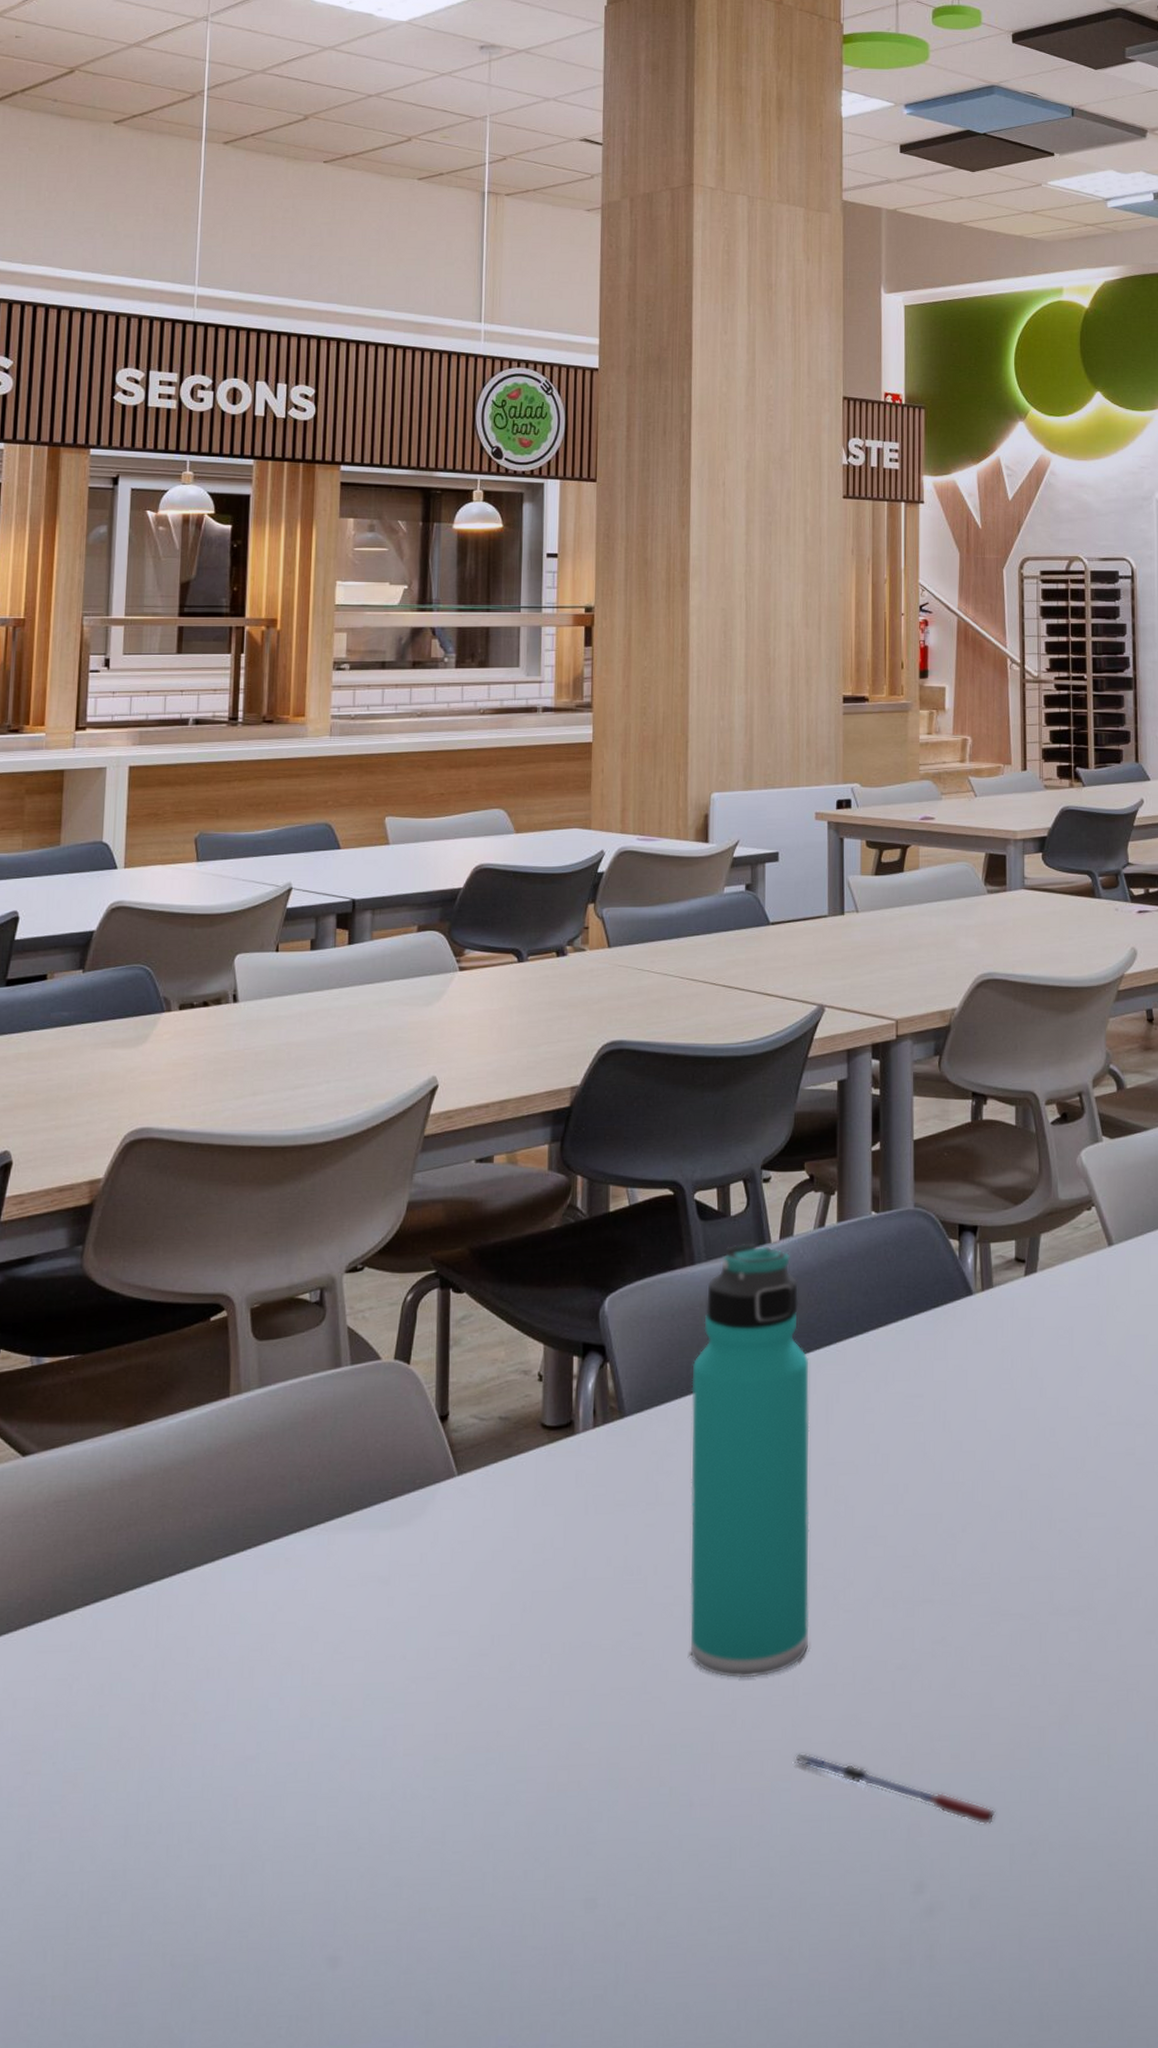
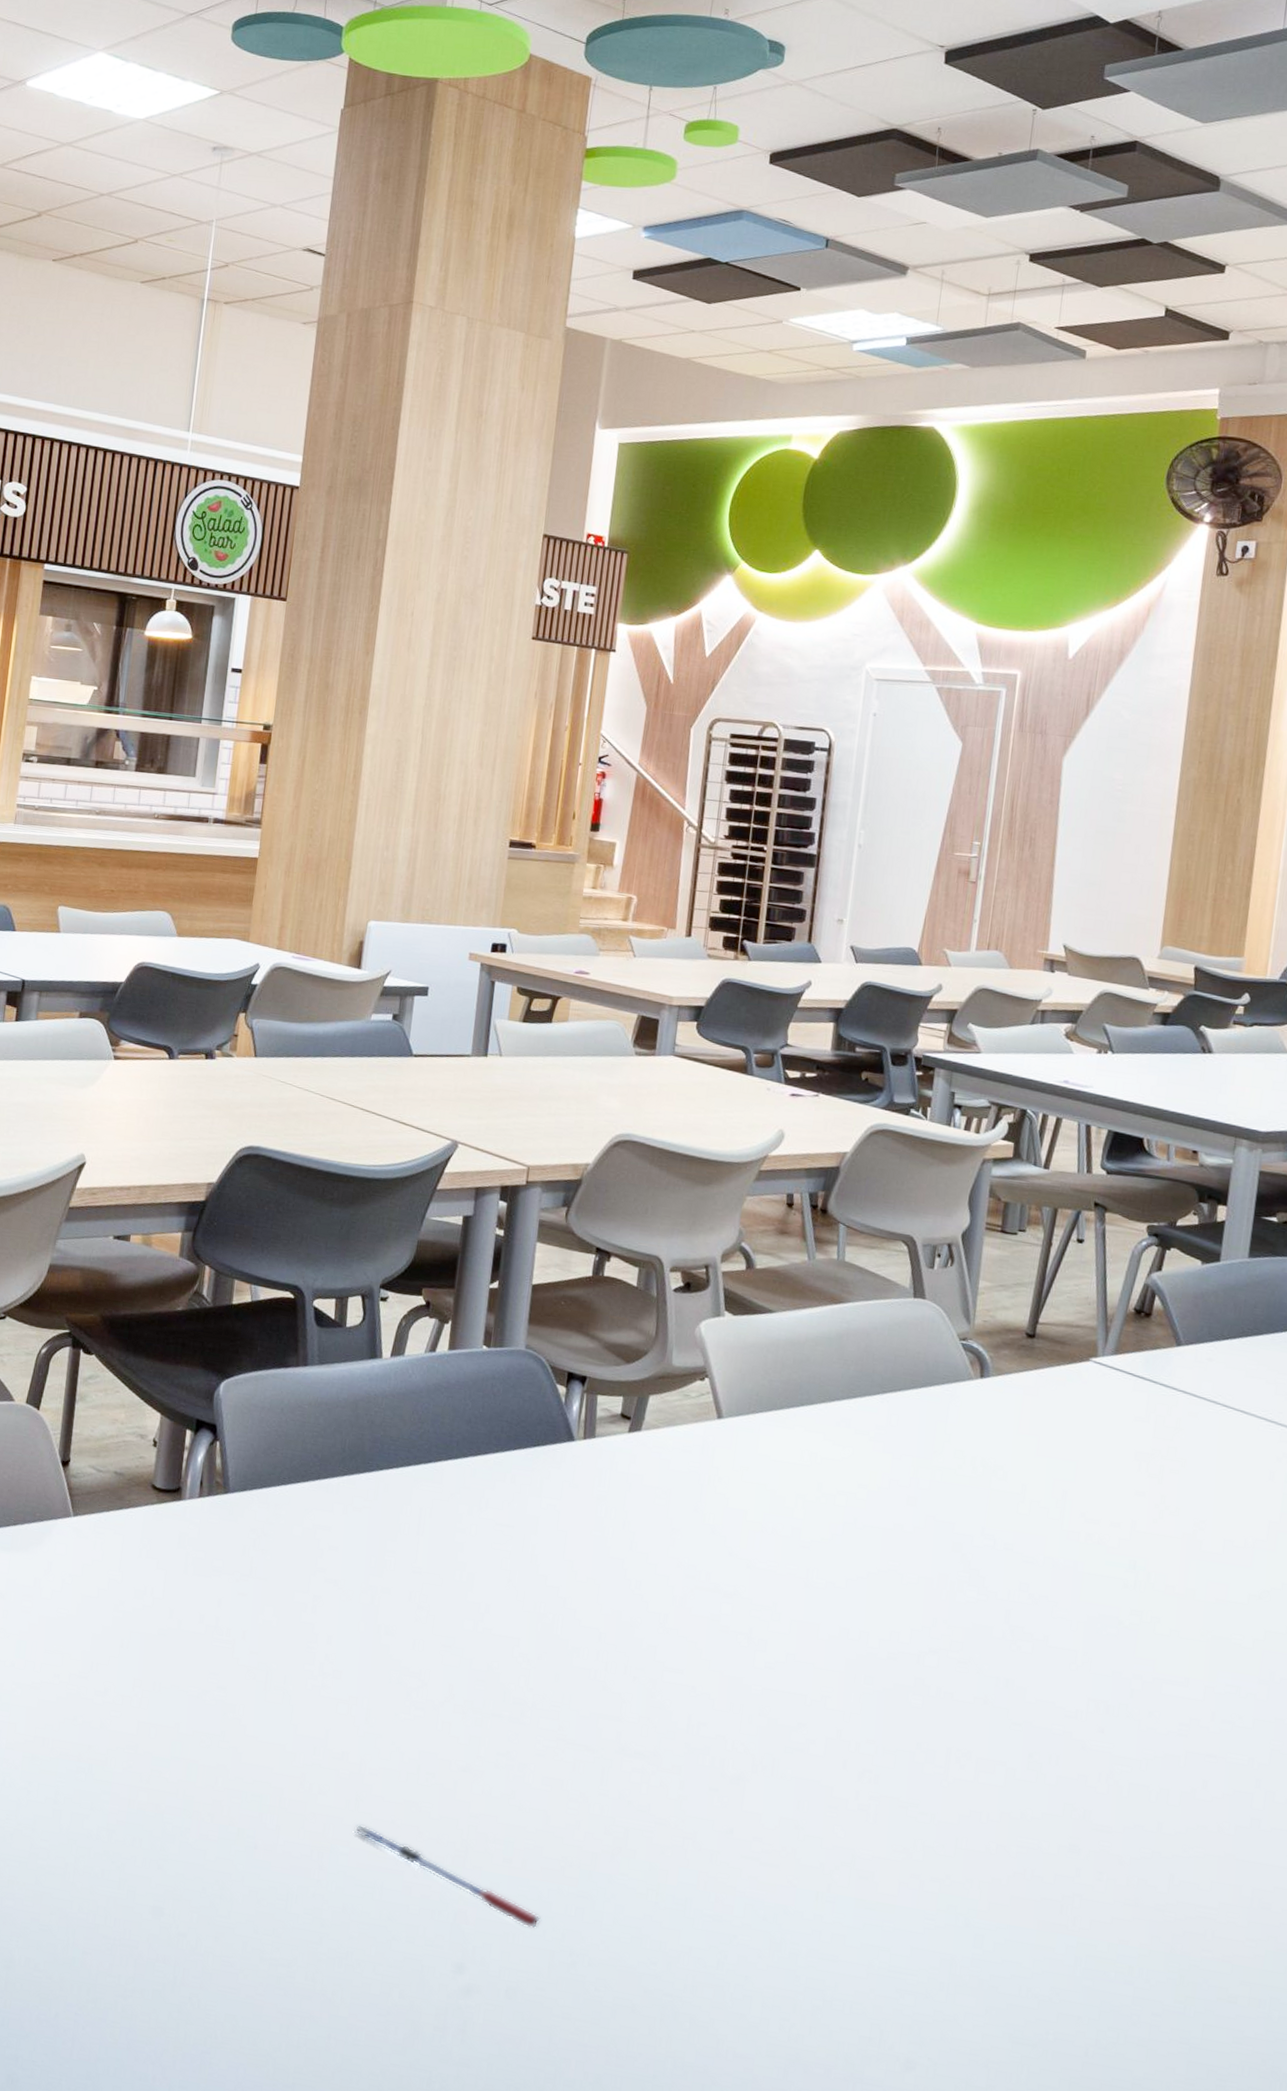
thermos bottle: present [690,1243,810,1678] -> none [268,1354,407,1750]

